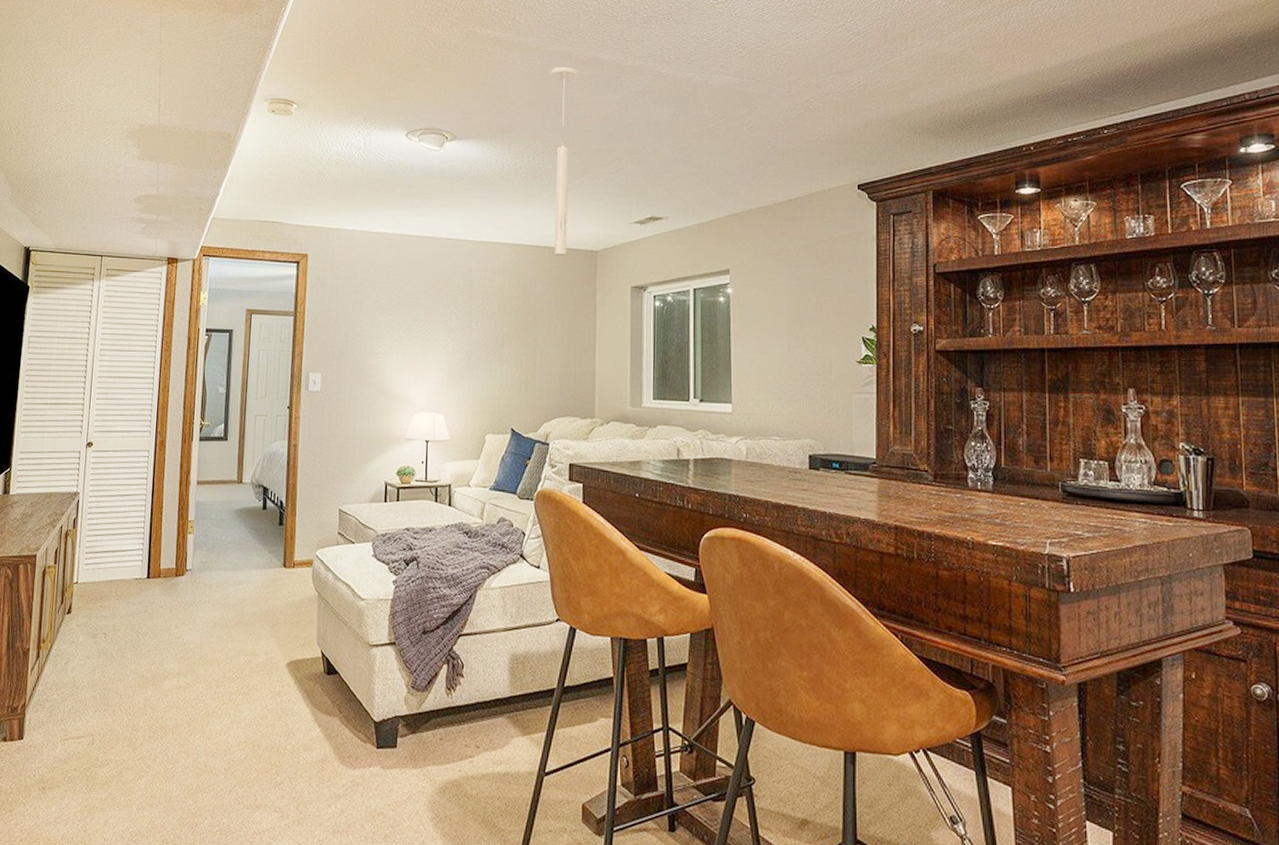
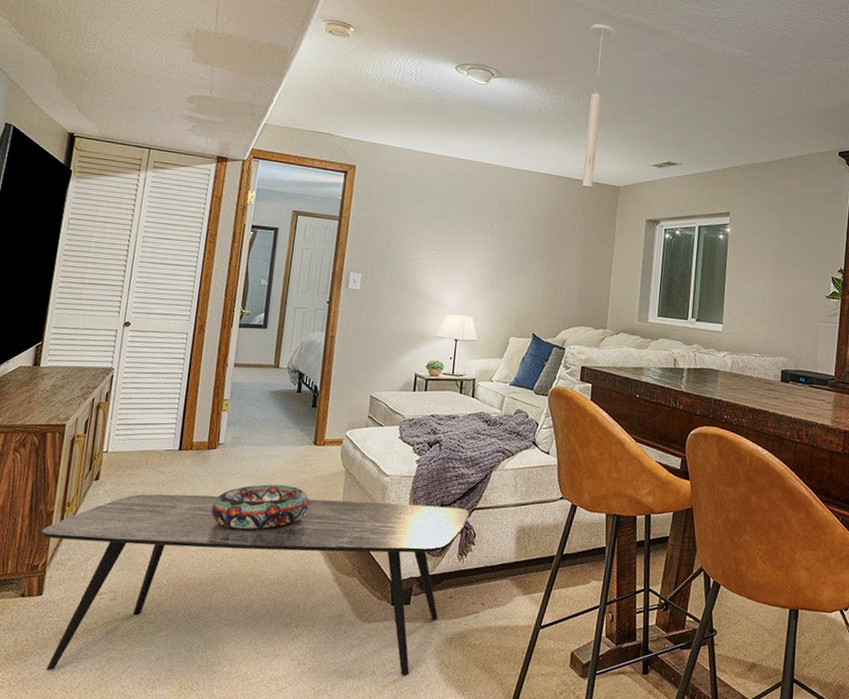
coffee table: none [19,627,455,831] -> present [41,494,470,676]
decorative bowl: none [182,613,283,665] -> present [210,484,310,530]

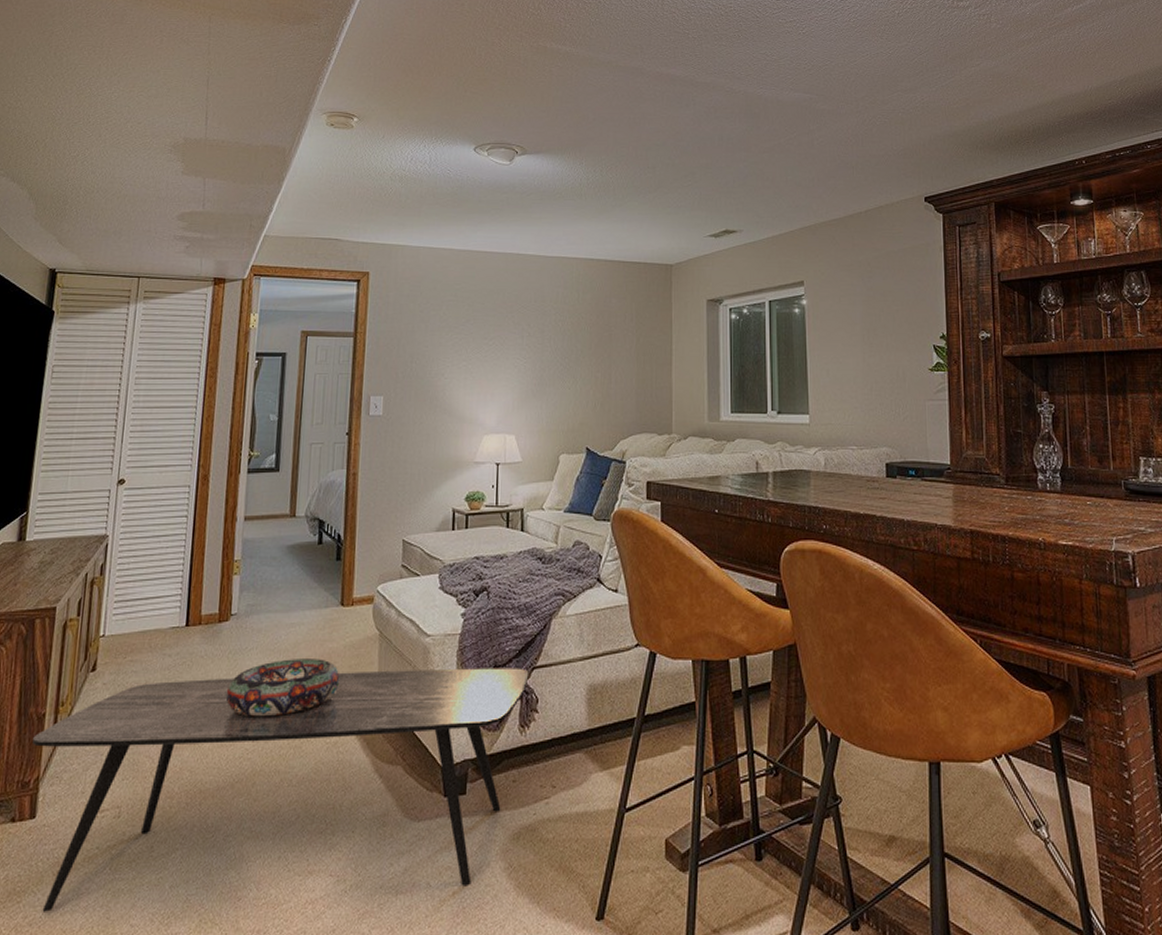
ceiling light: present [582,23,615,189] -> none [623,81,650,271]

